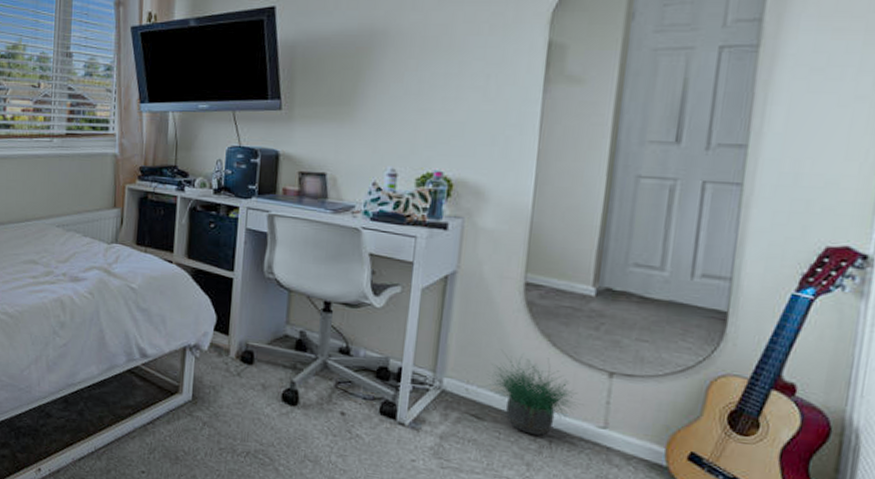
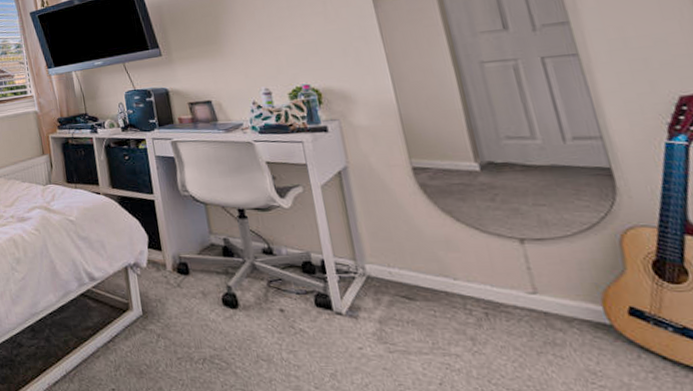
potted plant: present [486,354,581,436] -> none [406,233,503,308]

